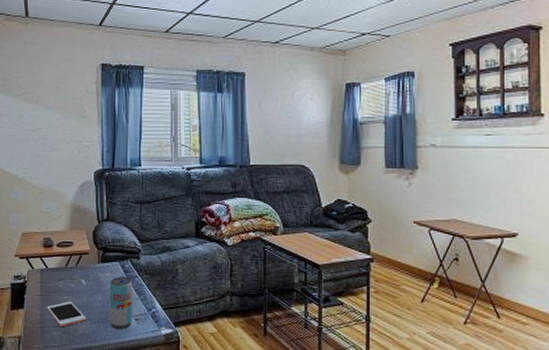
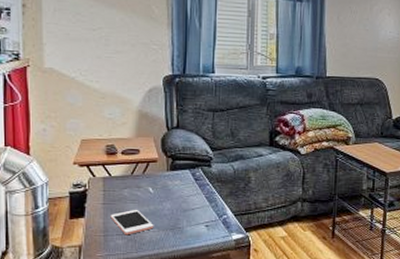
beverage can: present [109,276,132,330] -> none [178,184,203,236]

